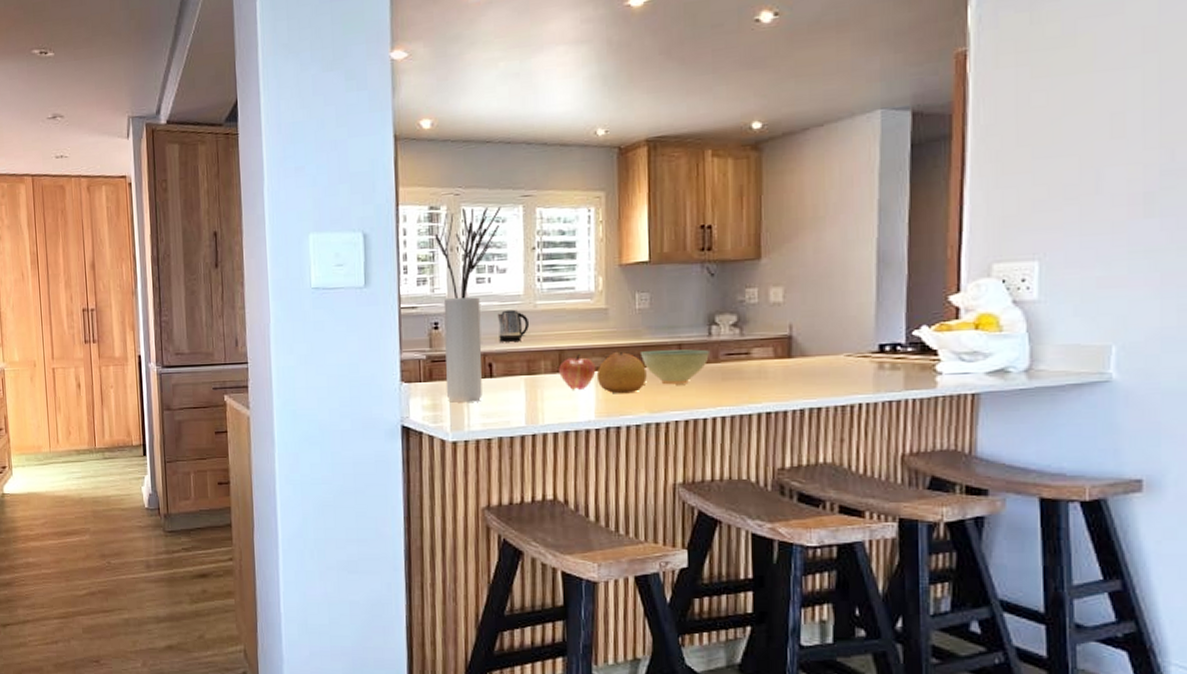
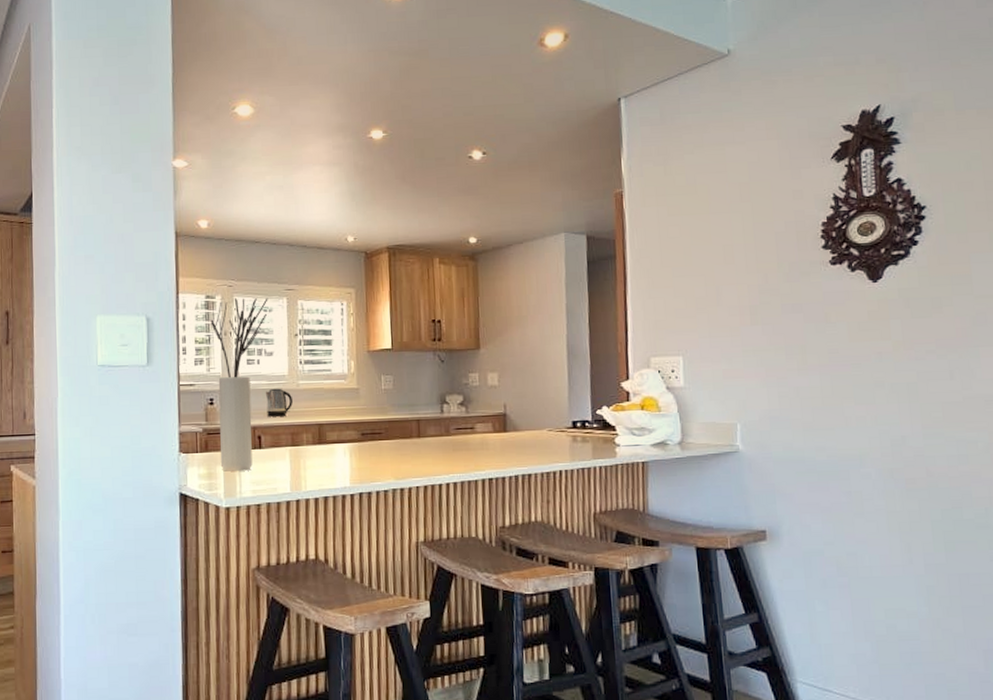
fruit: present [559,353,596,391] -> none [319,427,350,461]
fruit: present [596,351,647,394] -> none [350,425,392,463]
bowl: present [639,349,711,385] -> none [386,424,443,455]

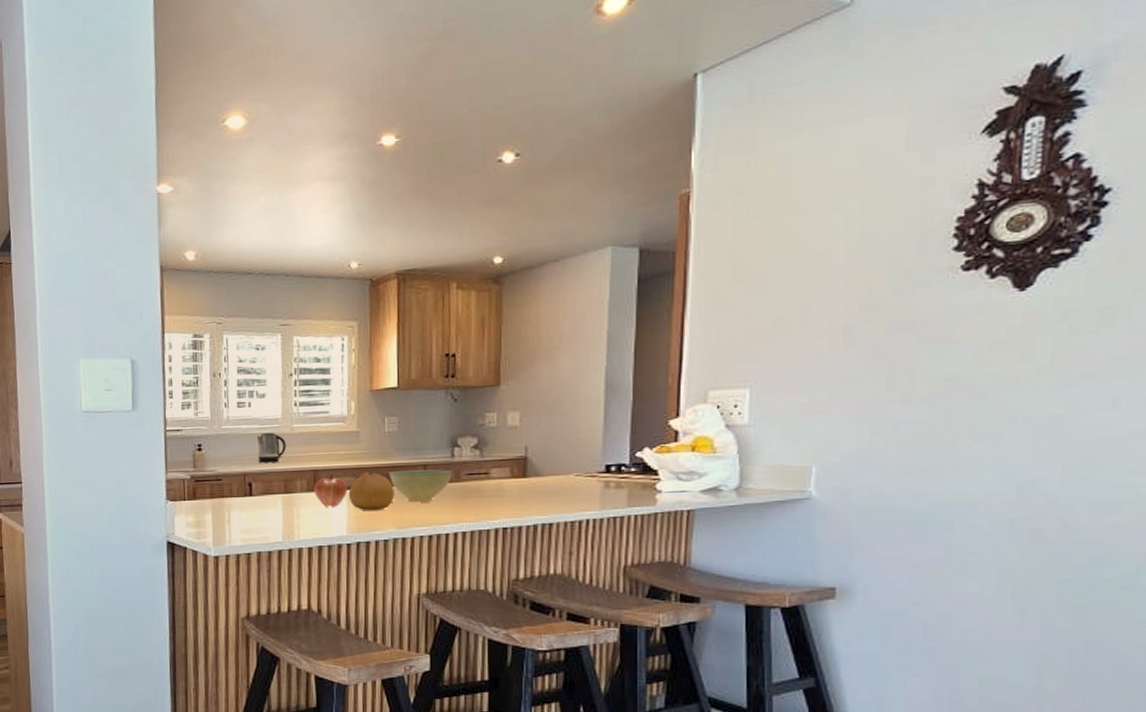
vase: present [210,298,268,472] -> none [198,335,261,520]
fruit: none [319,427,350,461] -> present [314,473,348,508]
fruit: none [350,425,392,463] -> present [348,471,394,511]
bowl: none [386,424,443,455] -> present [388,469,453,503]

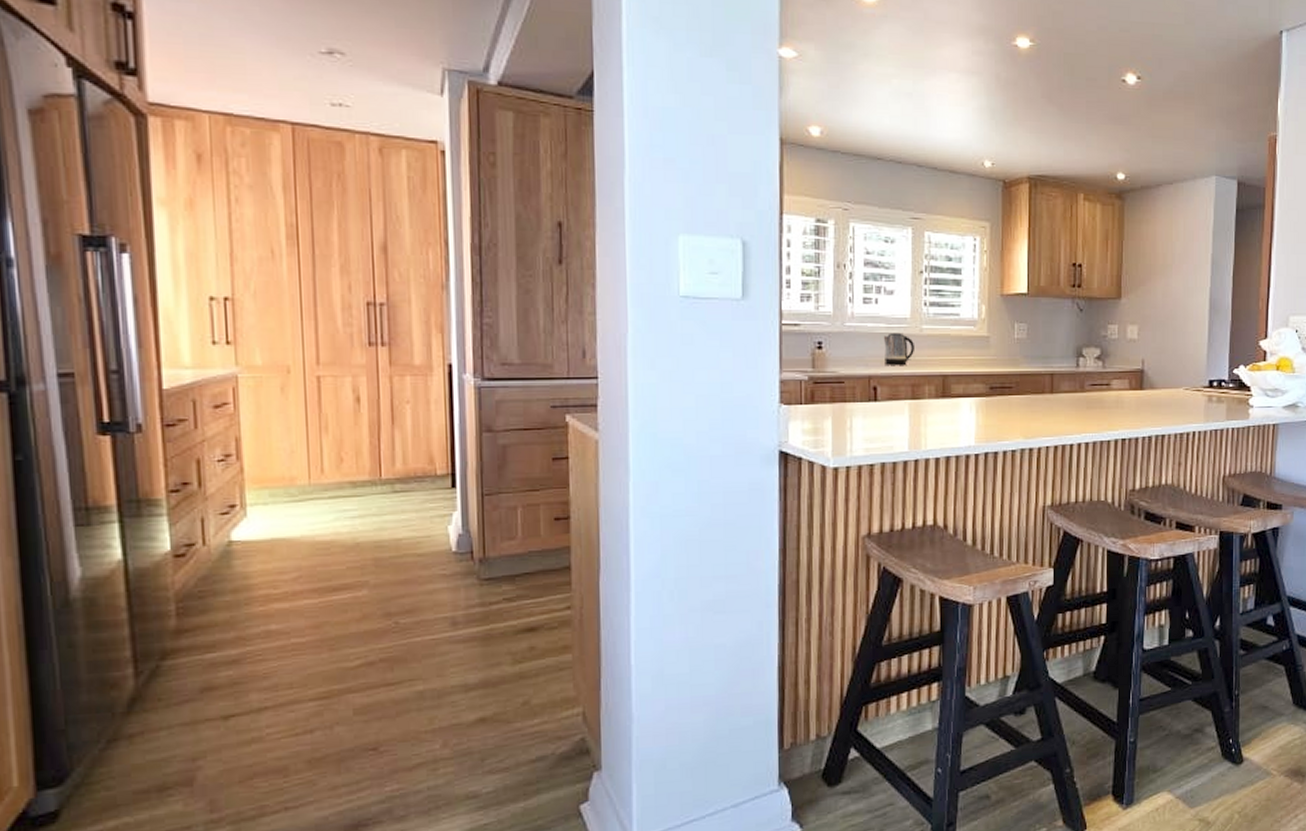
fruit: present [314,473,348,508] -> none [942,379,977,417]
fruit: present [348,471,394,511] -> none [977,378,1022,420]
bowl: present [388,469,453,503] -> none [1017,379,1078,412]

